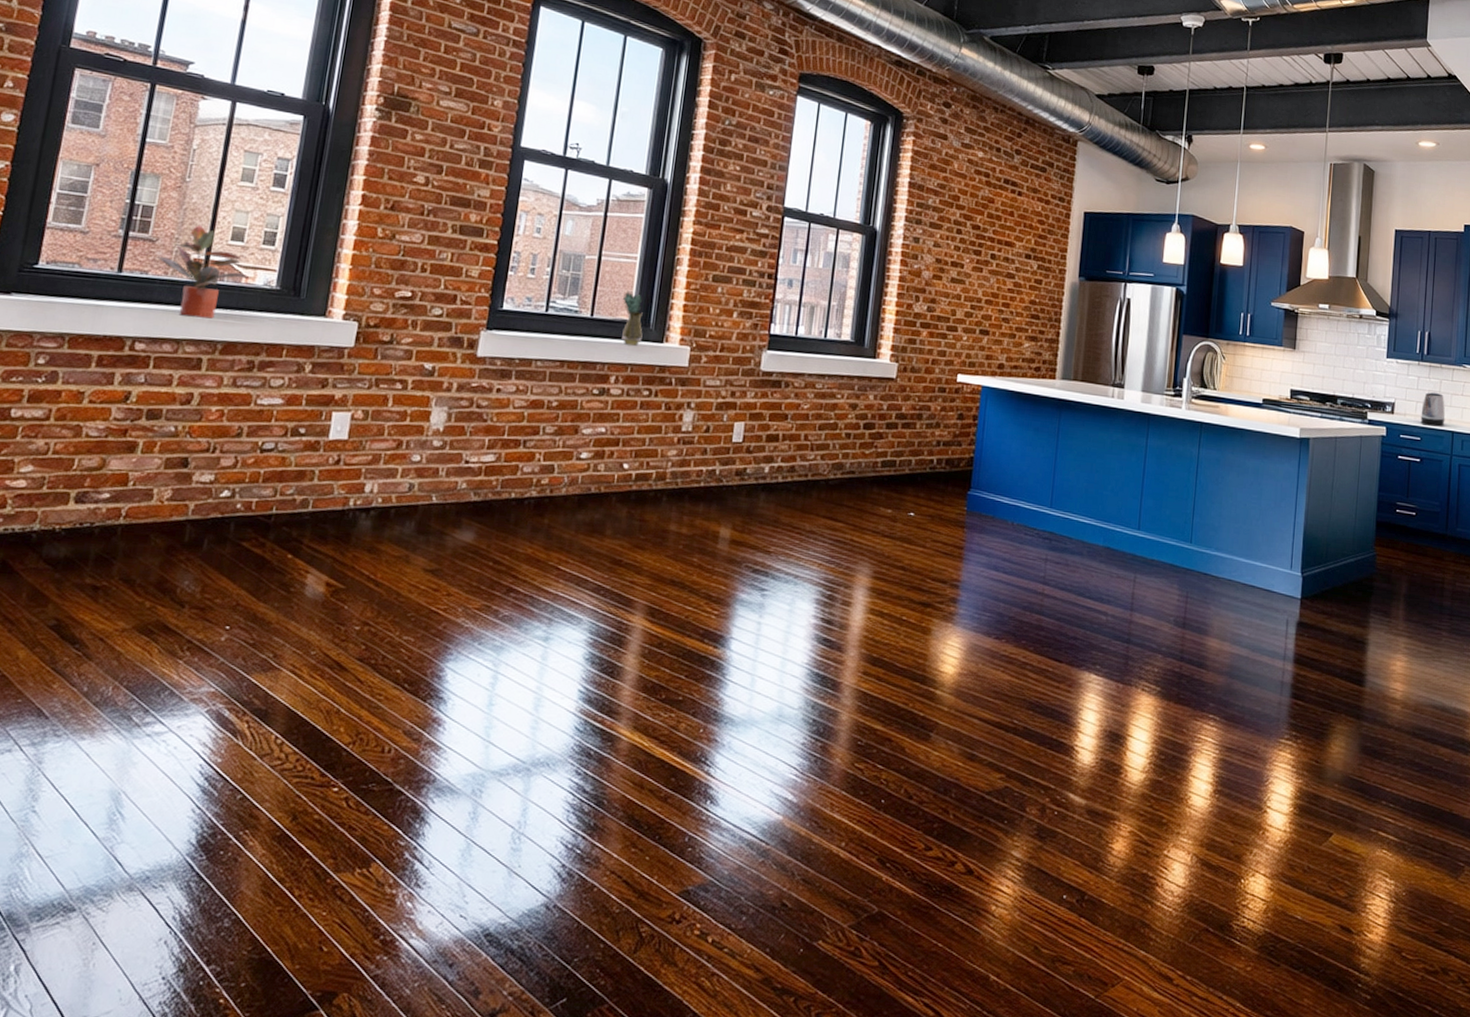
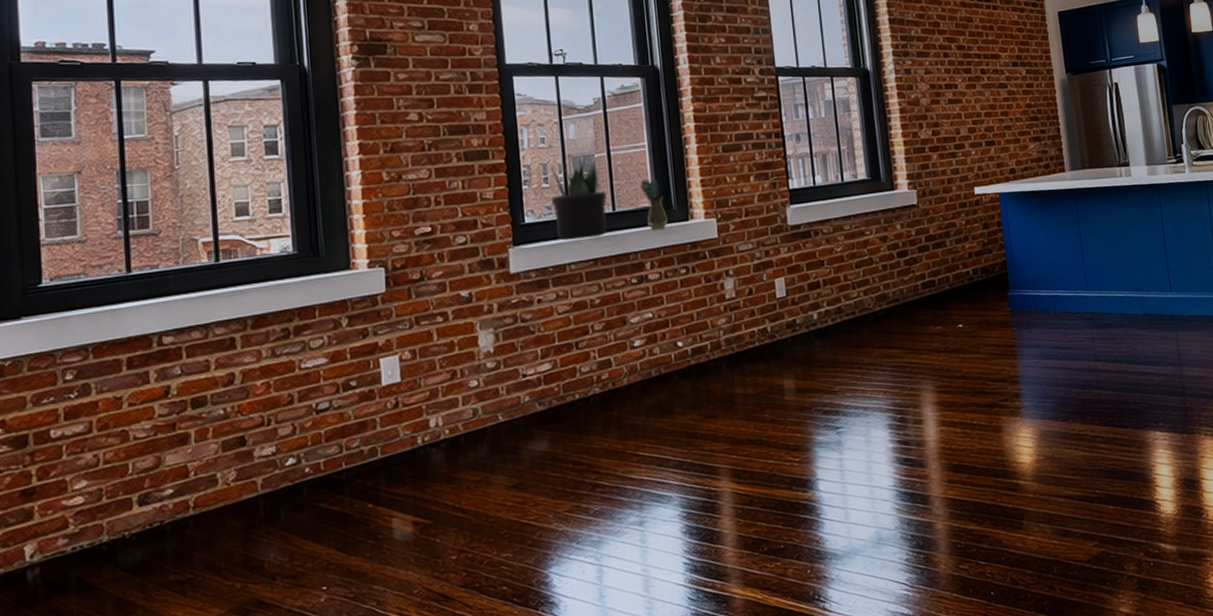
potted plant: present [156,225,250,319] -> none [163,208,264,302]
planter: none [531,255,588,339] -> present [549,159,607,241]

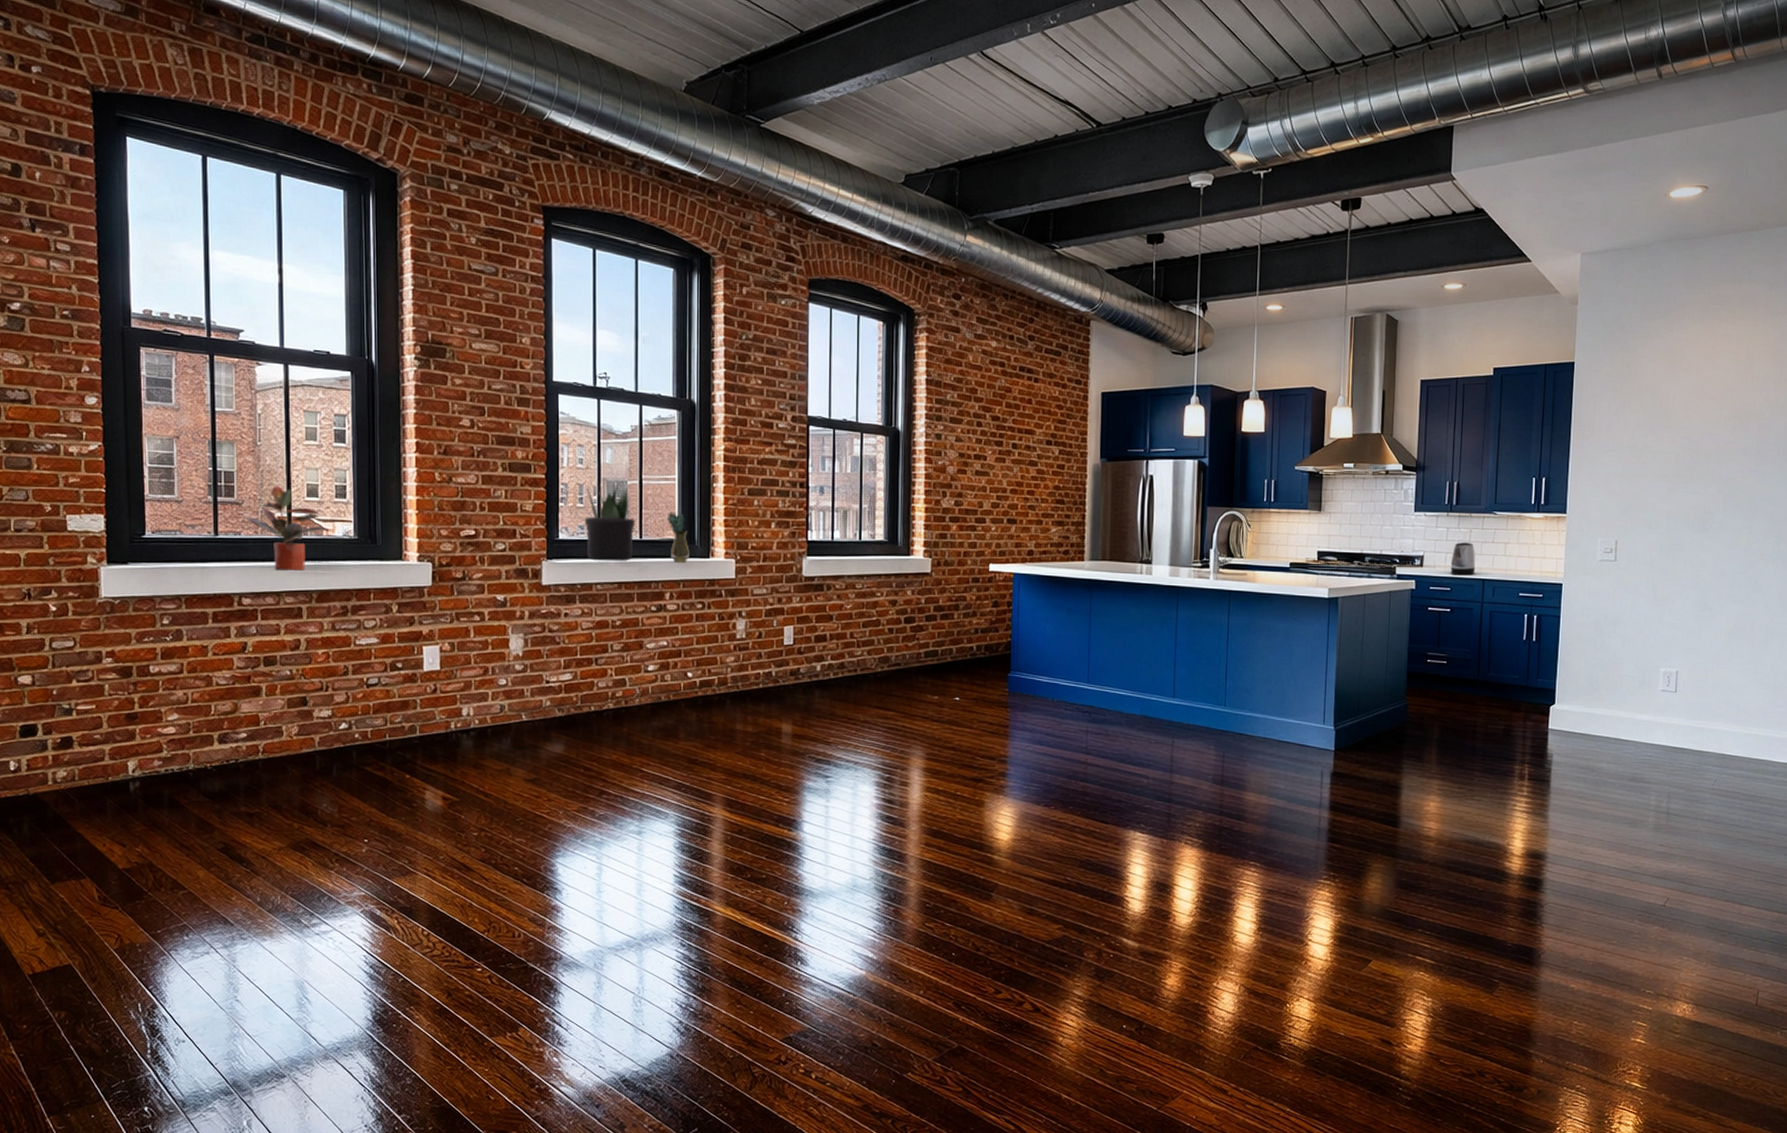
potted plant: none [163,208,264,302] -> present [245,485,330,572]

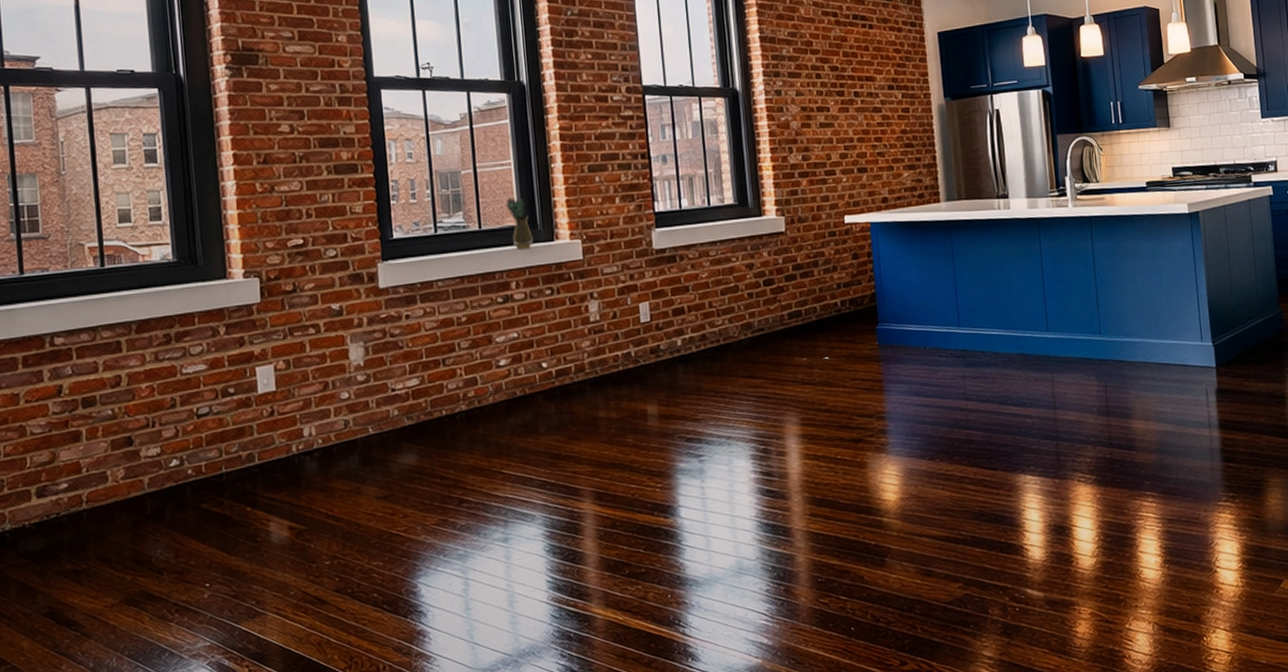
potted plant: present [245,485,330,572] -> none [53,214,146,305]
planter: present [584,484,635,561] -> none [417,175,473,257]

